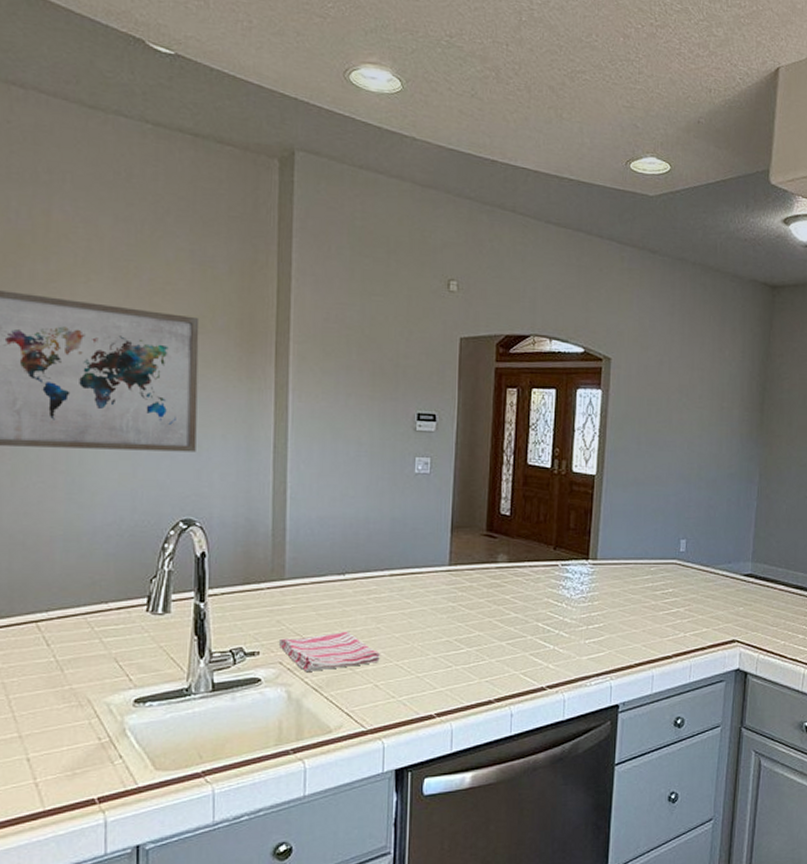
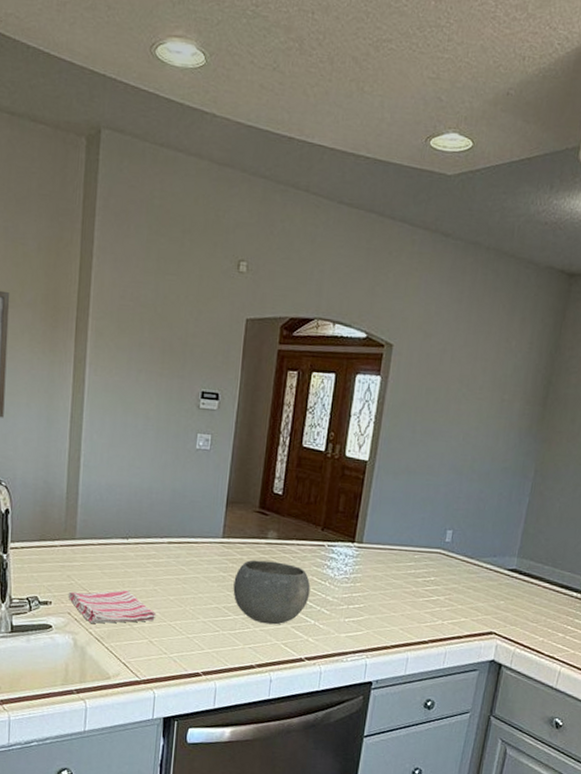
bowl: none [464,586,547,654] -> present [233,560,311,625]

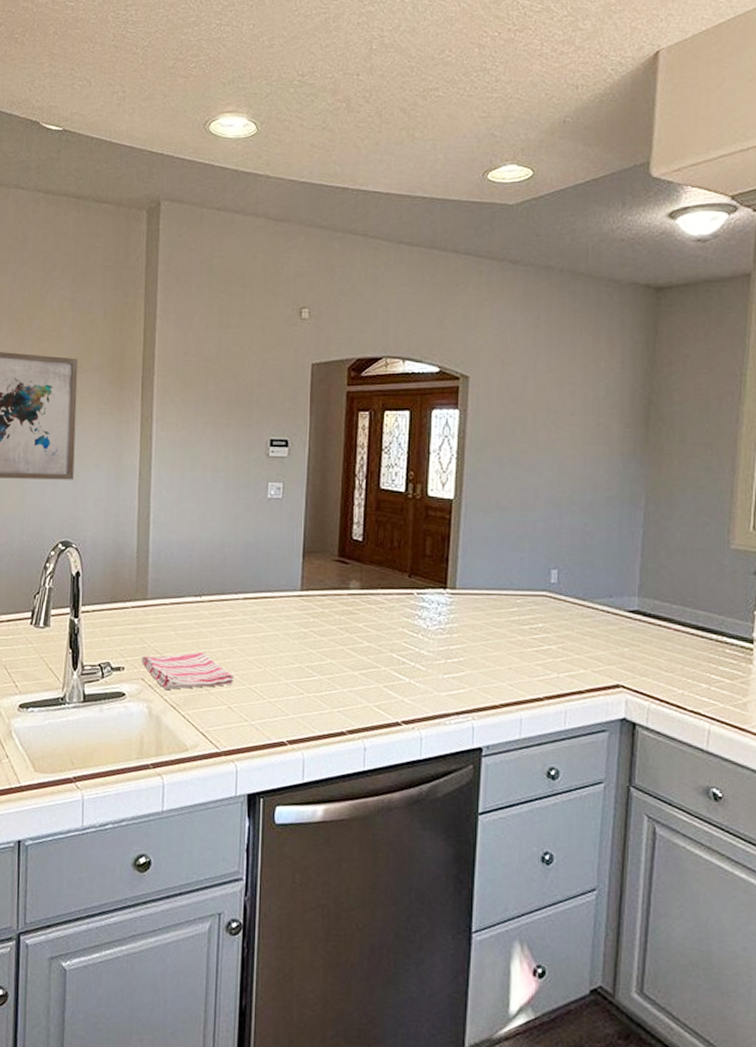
bowl: present [233,560,311,625] -> none [316,613,401,685]

